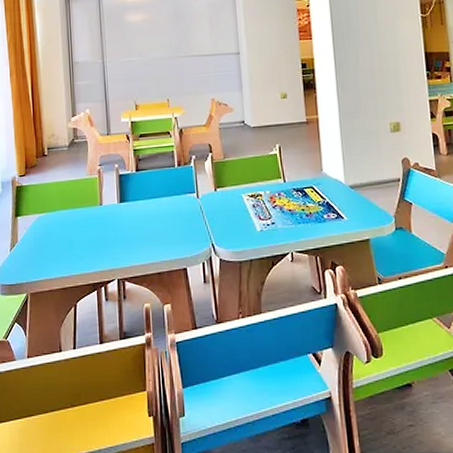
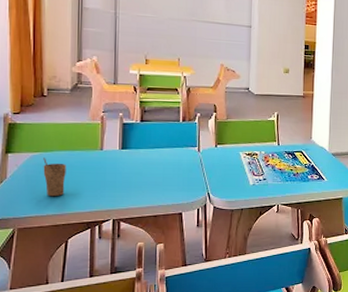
cup: none [48,218,70,257] -> present [43,157,66,196]

